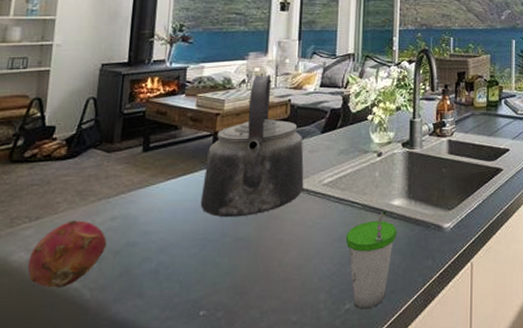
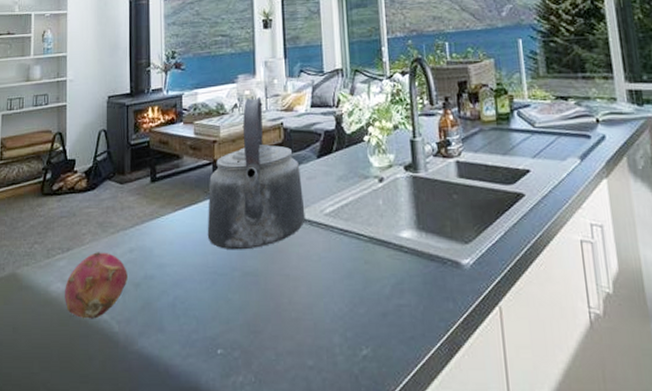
cup: present [345,211,398,310] -> none [354,244,410,357]

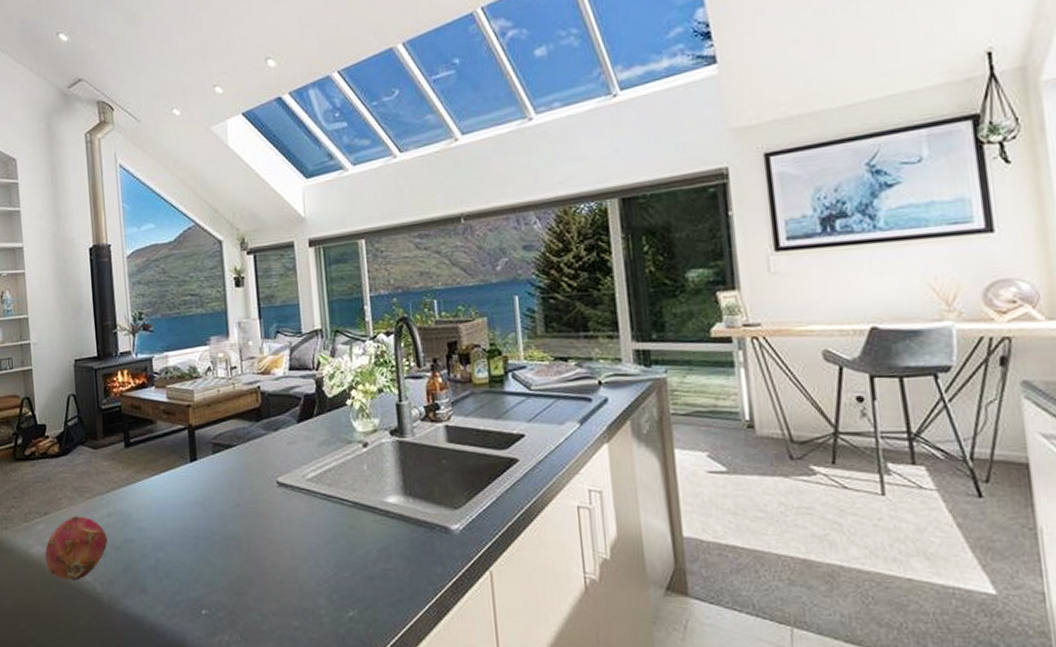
kettle: present [207,96,306,250] -> none [185,359,287,515]

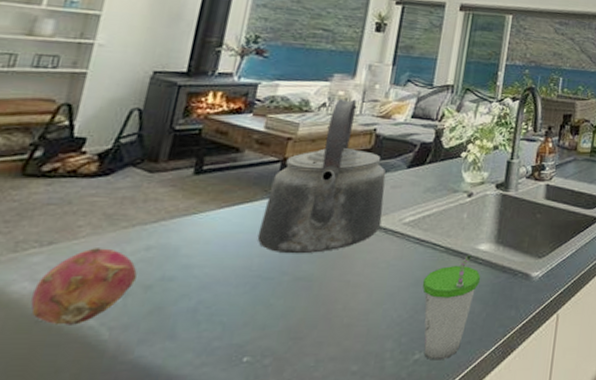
kettle: none [185,359,287,515] -> present [257,98,386,254]
cup: none [338,509,397,619] -> present [422,255,481,361]

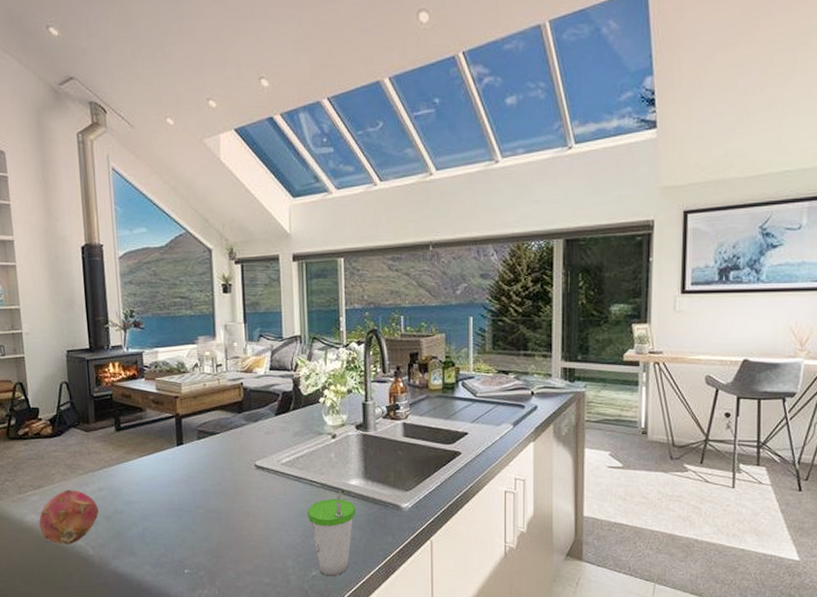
kettle: present [257,98,386,254] -> none [172,358,264,491]

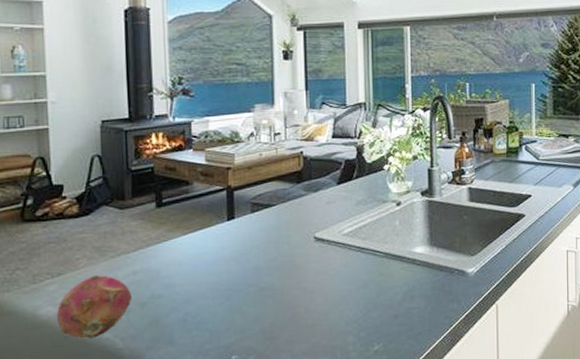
cup: present [307,490,356,577] -> none [369,258,421,350]

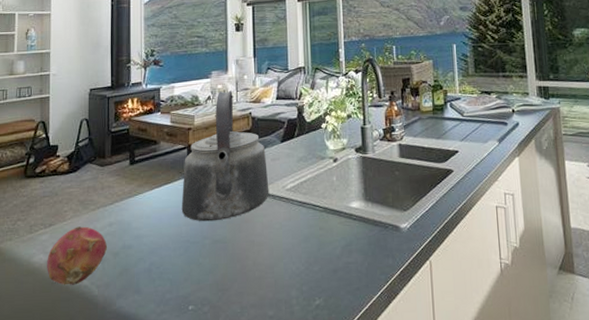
kettle: none [220,126,324,269] -> present [181,90,269,222]

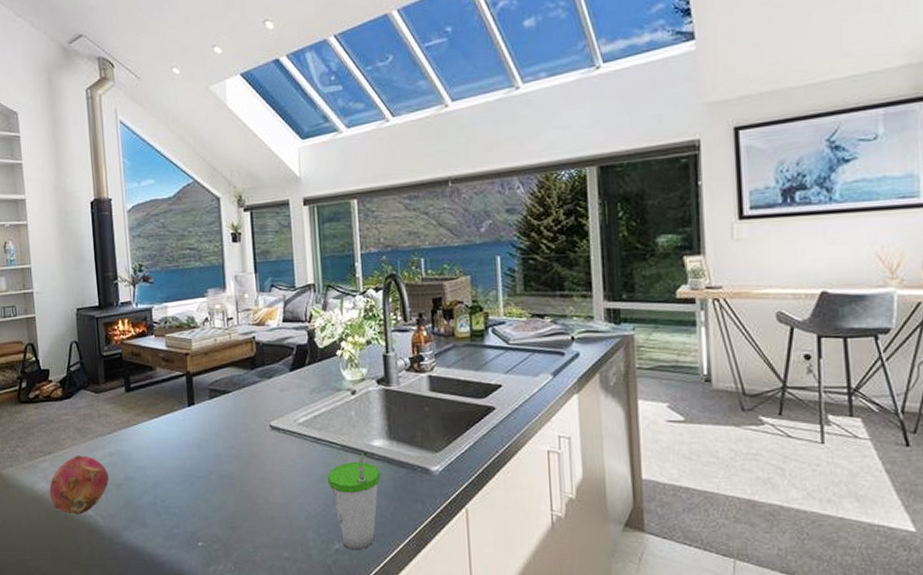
kettle: present [181,90,269,222] -> none [183,311,279,456]
cup: none [310,213,358,305] -> present [327,452,381,551]

